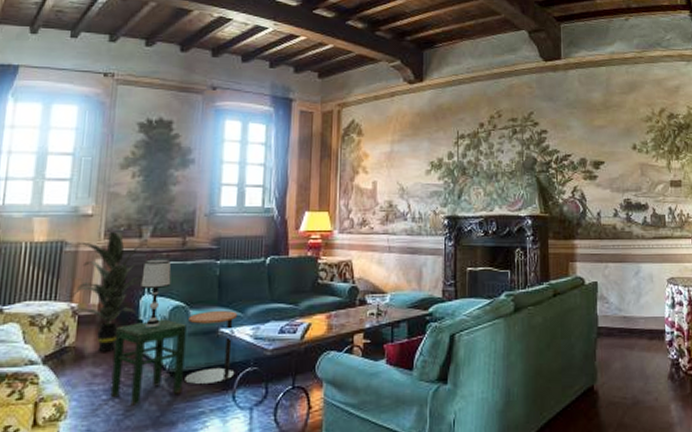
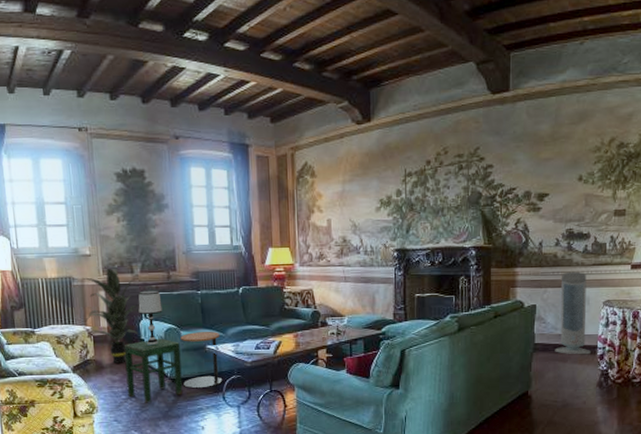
air purifier: none [620,245,659,341] -> present [555,271,591,355]

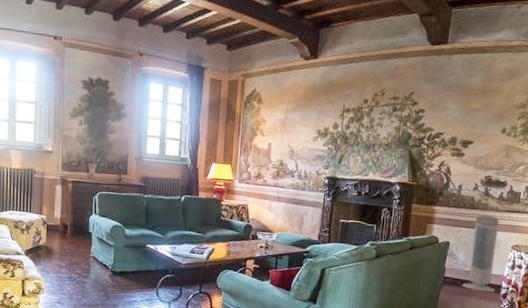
indoor plant: present [83,268,140,364] -> none [41,165,91,252]
stool: present [124,338,183,403] -> none [72,233,123,291]
table lamp: present [138,290,162,346] -> none [89,189,111,239]
side table: present [180,332,223,389] -> none [123,231,160,283]

